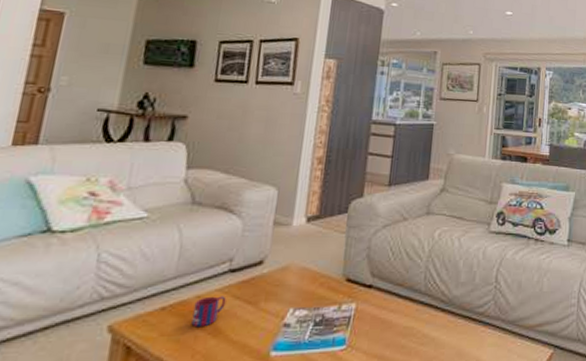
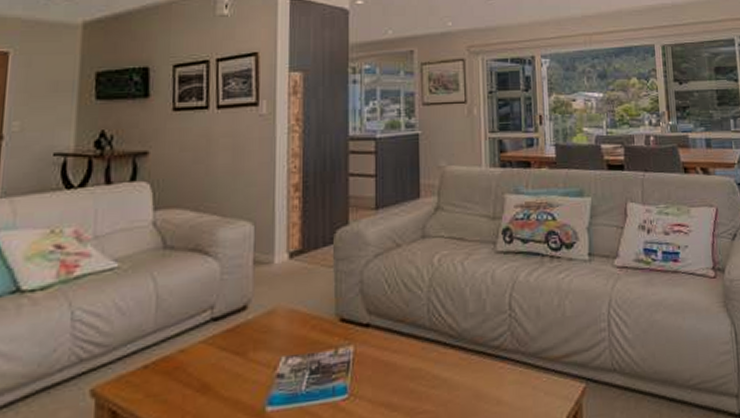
mug: present [191,296,226,328] -> none [177,348,212,385]

